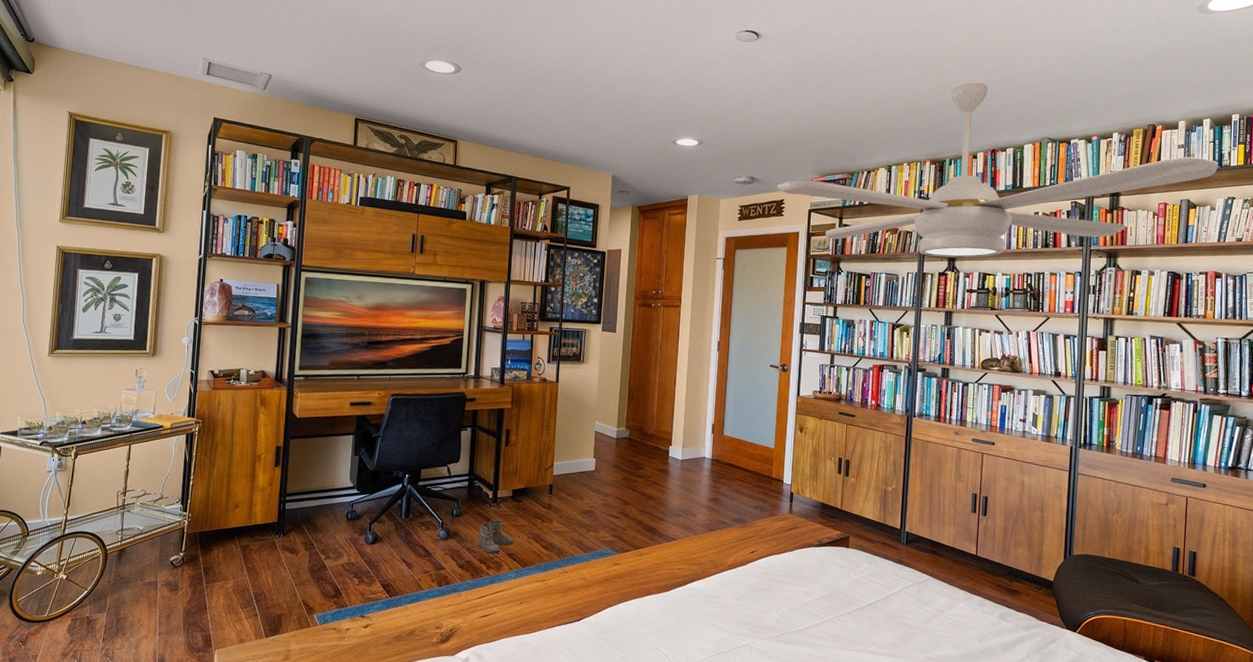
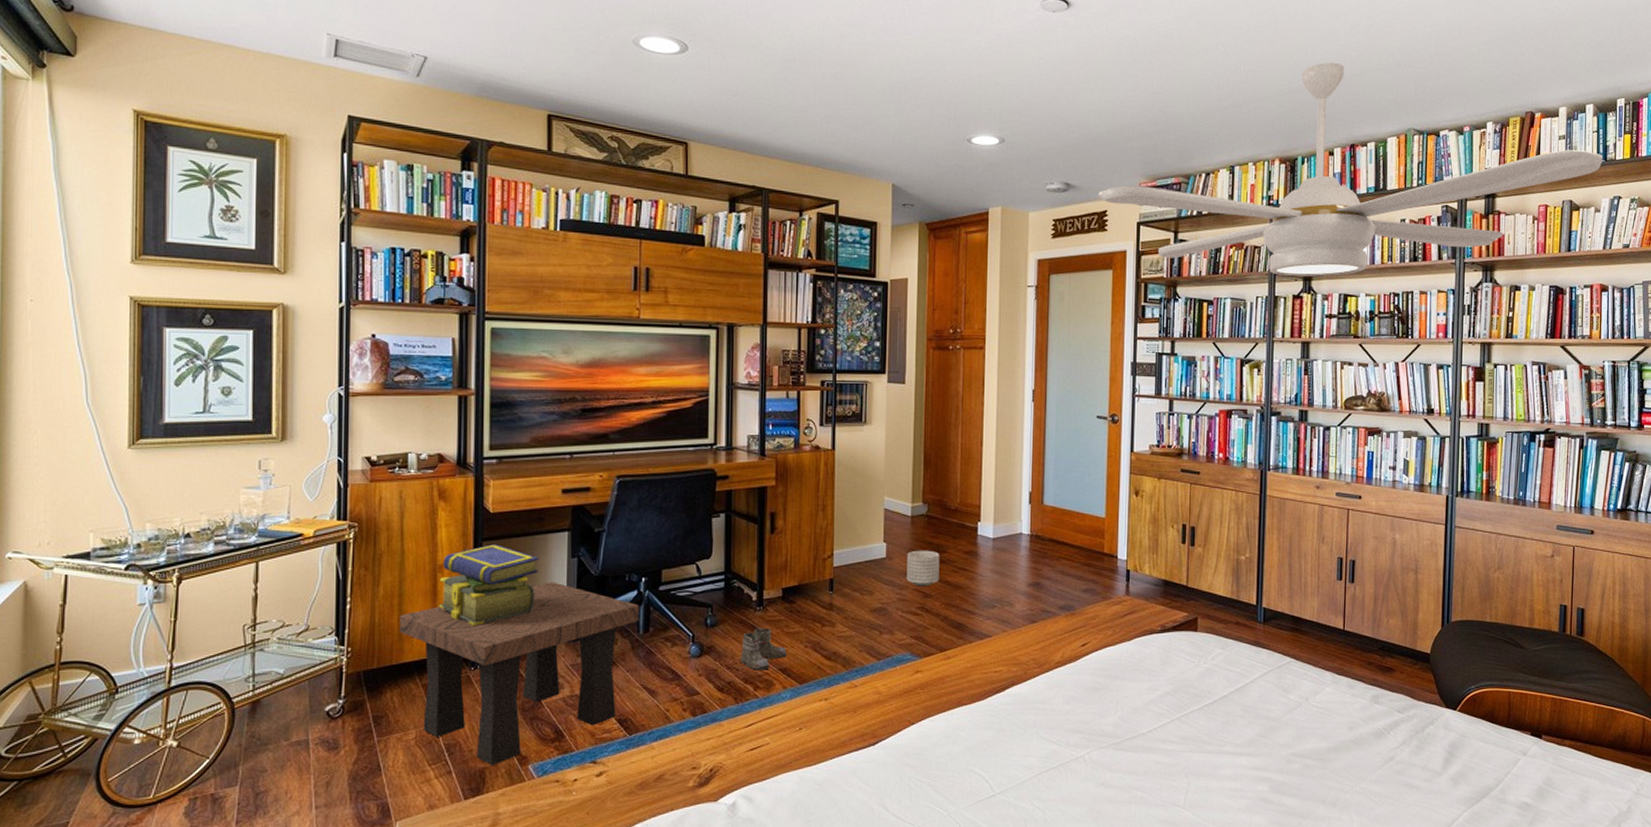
side table: none [227,473,403,612] -> present [400,582,639,765]
stack of books: none [255,442,330,504] -> present [438,544,539,627]
planter: none [610,466,638,496] -> present [906,550,940,587]

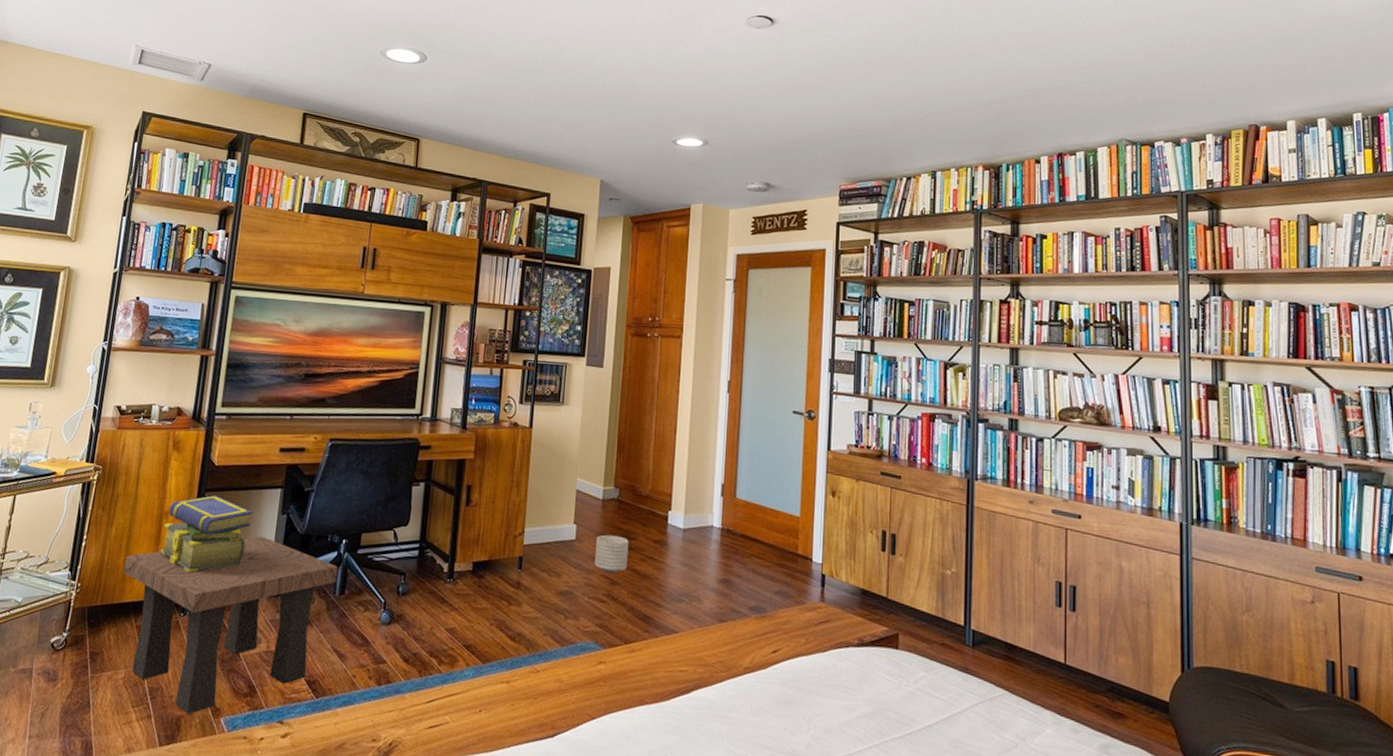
boots: present [739,628,787,670] -> none [425,600,473,645]
ceiling fan: present [1098,62,1602,277] -> none [798,74,1341,283]

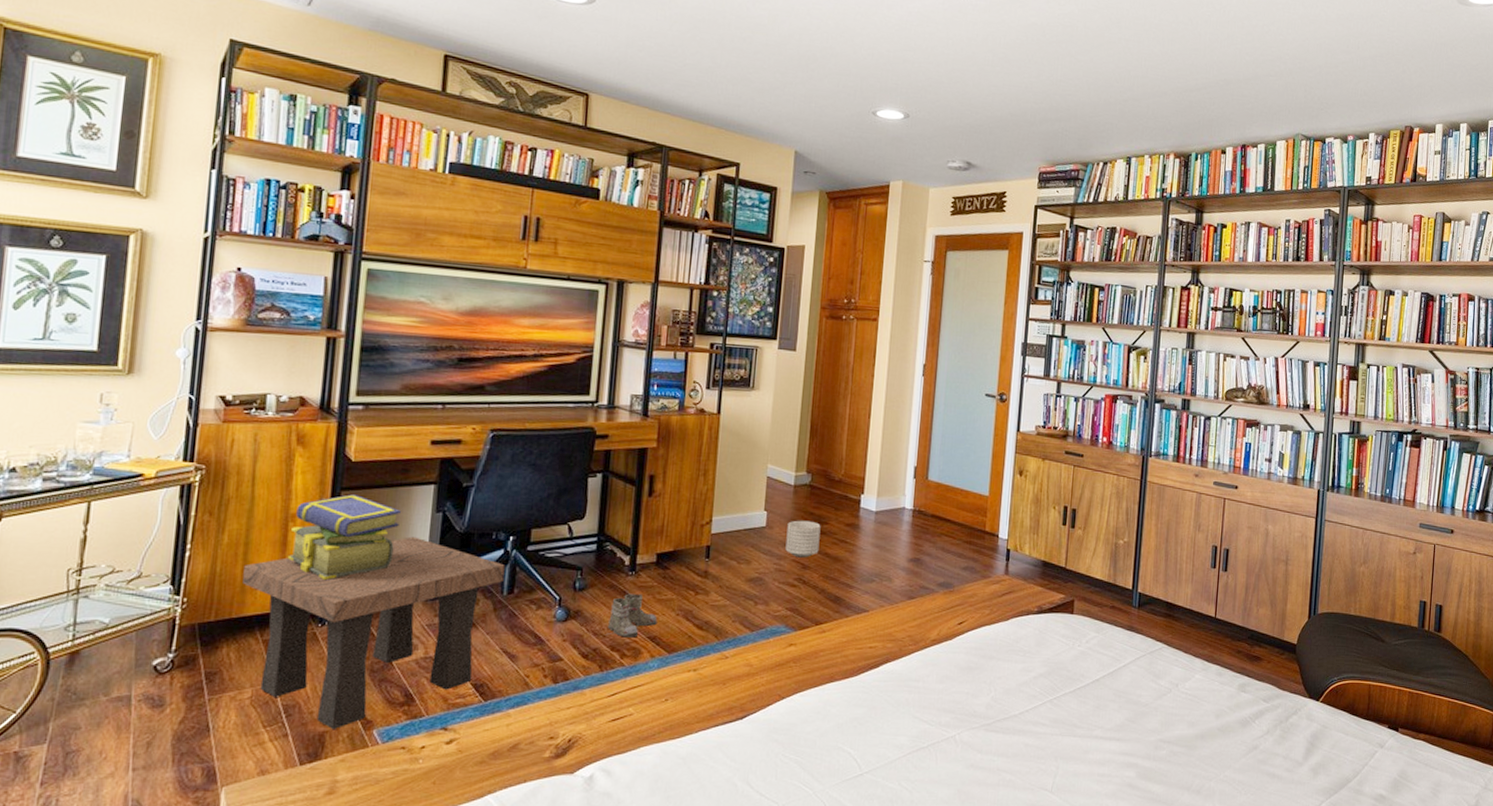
boots: none [425,600,473,645] -> present [606,593,658,638]

